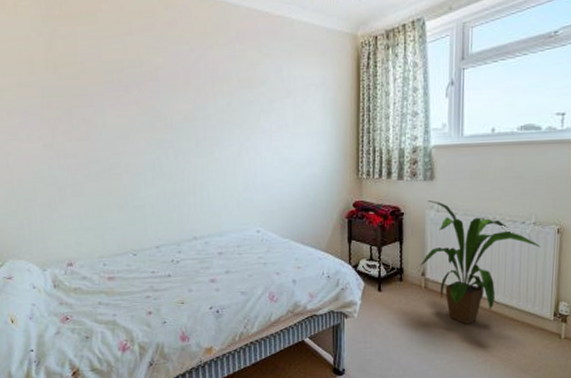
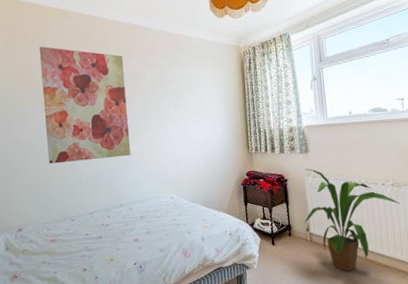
wall art: none [87,26,208,185] -> present [39,46,131,164]

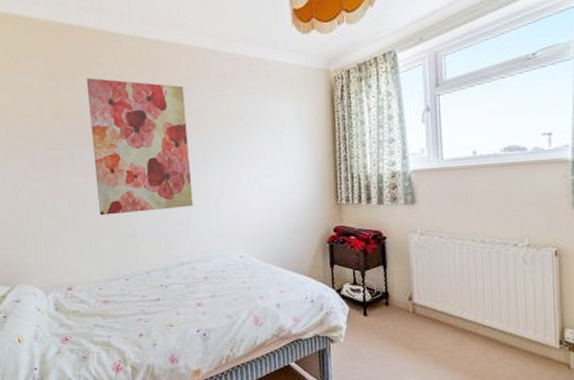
house plant: present [304,169,400,272] -> none [405,224,537,352]

